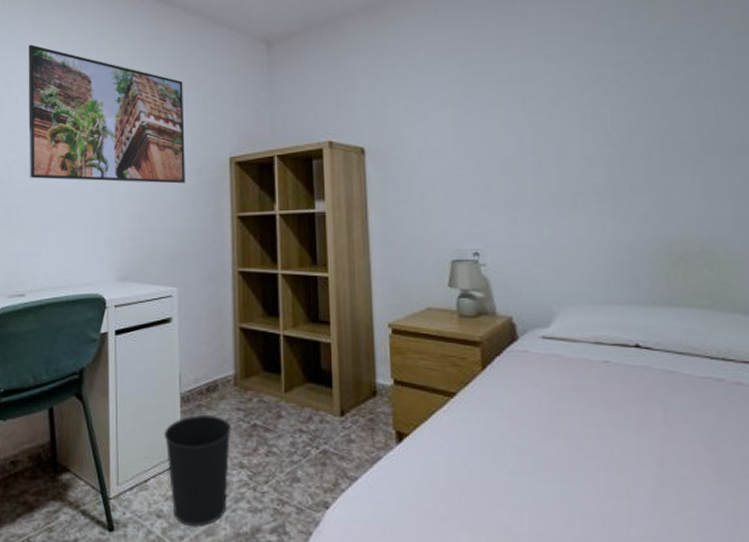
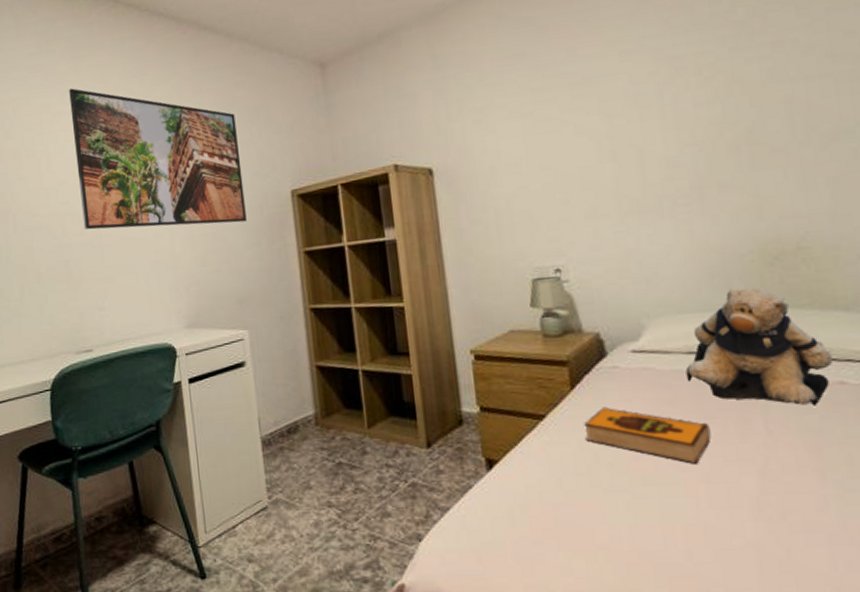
wastebasket: present [163,415,232,528] -> none [247,457,319,569]
hardback book: none [492,389,613,452] -> present [584,406,711,464]
teddy bear: none [592,284,732,404] -> present [685,287,833,406]

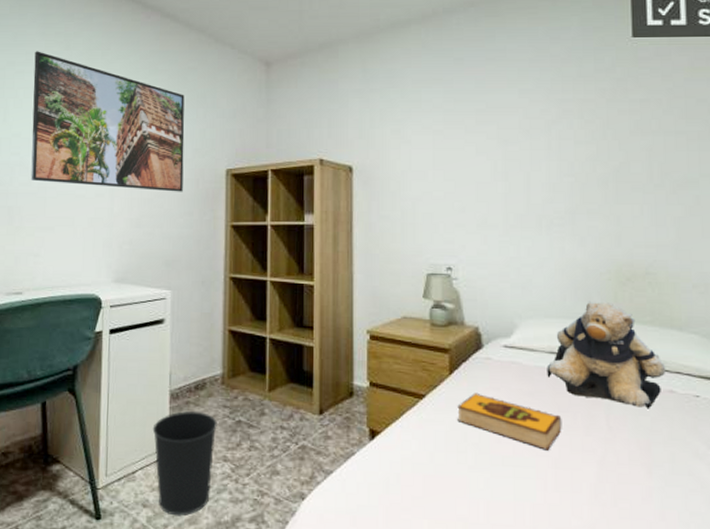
wastebasket: none [247,457,319,569] -> present [152,411,217,517]

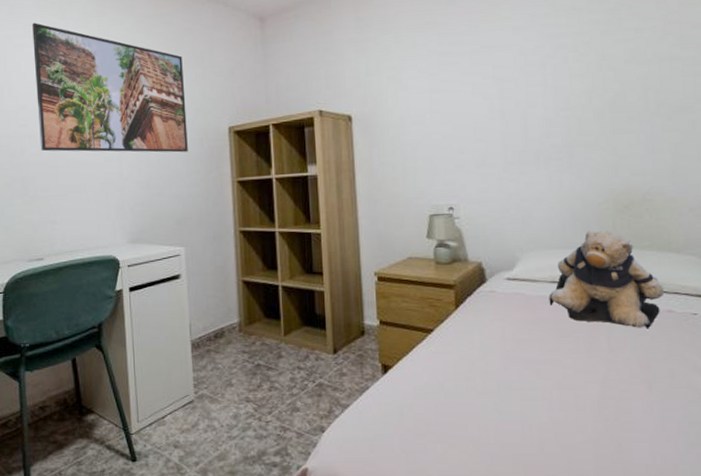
wastebasket: present [152,411,217,517] -> none [177,359,238,454]
hardback book: present [457,392,562,451] -> none [464,324,565,373]

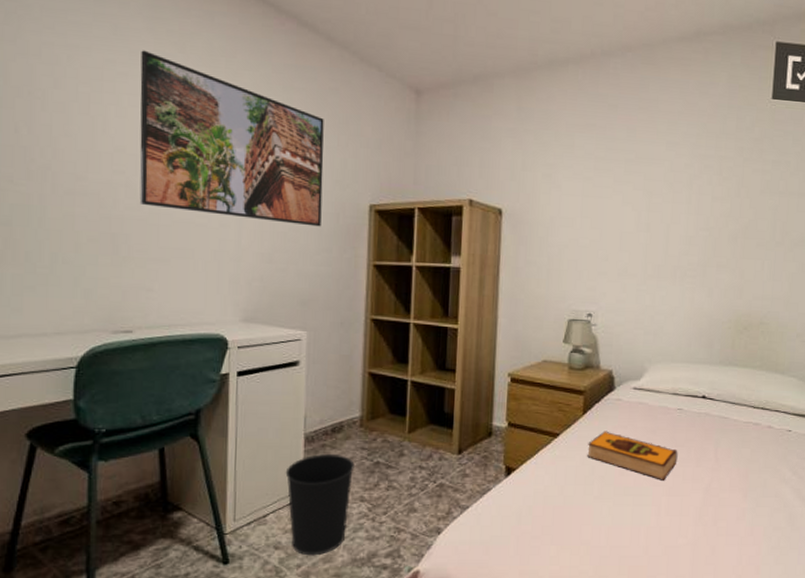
wastebasket: none [177,359,238,454] -> present [285,454,355,556]
hardback book: none [464,324,565,373] -> present [587,430,678,481]
teddy bear: present [549,230,665,329] -> none [669,347,768,443]

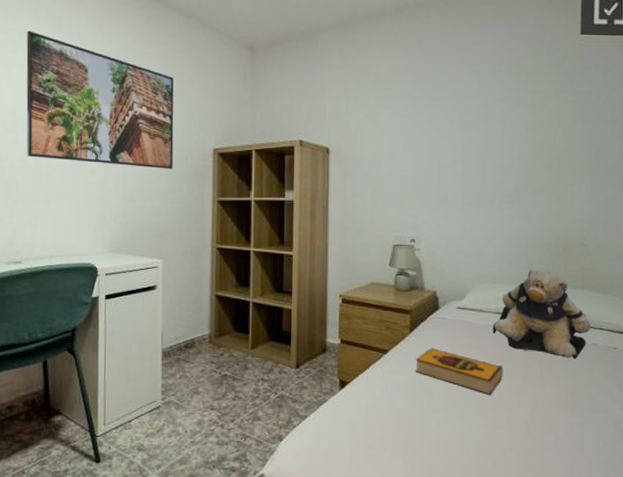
wastebasket: present [285,454,355,556] -> none [146,367,205,458]
teddy bear: none [669,347,768,443] -> present [492,268,591,360]

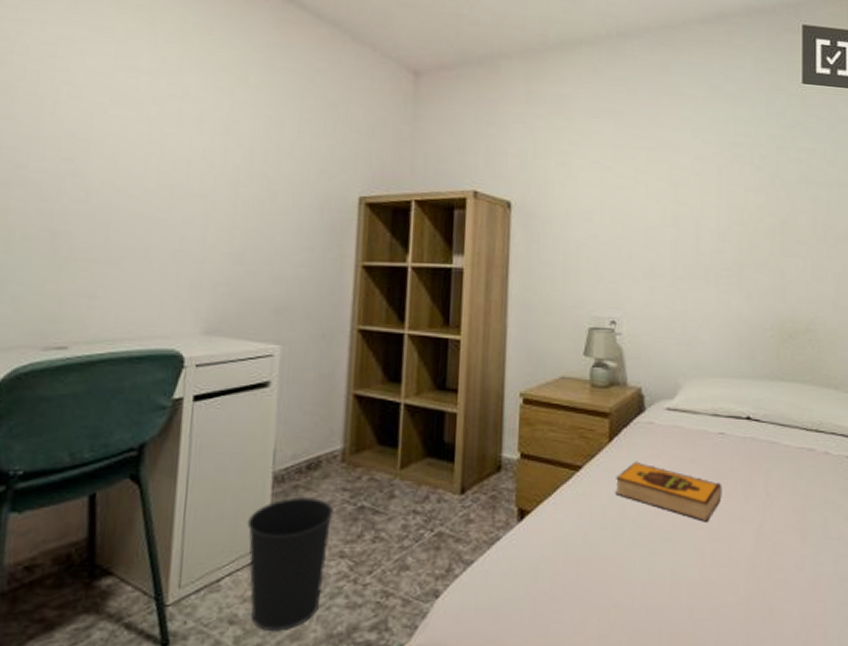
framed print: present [26,30,174,169] -> none [88,25,310,222]
wastebasket: none [146,367,205,458] -> present [247,498,334,632]
teddy bear: present [492,268,591,360] -> none [709,359,822,473]

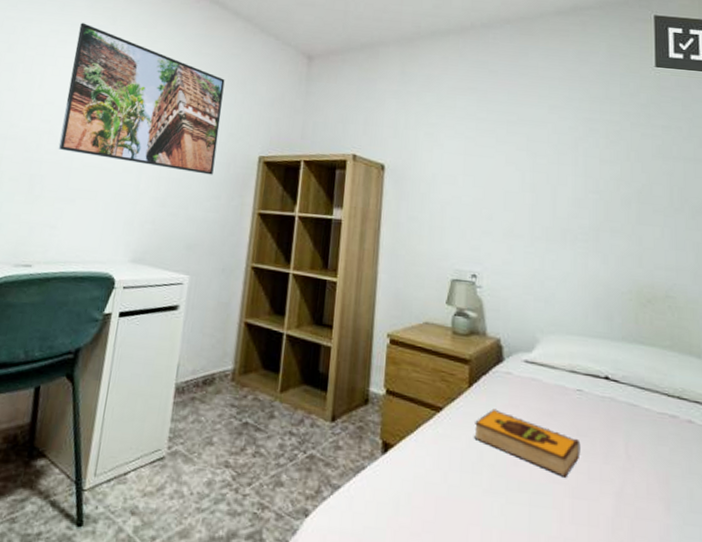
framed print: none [88,25,310,222] -> present [58,23,225,175]
wastebasket: present [247,498,334,632] -> none [149,407,223,528]

